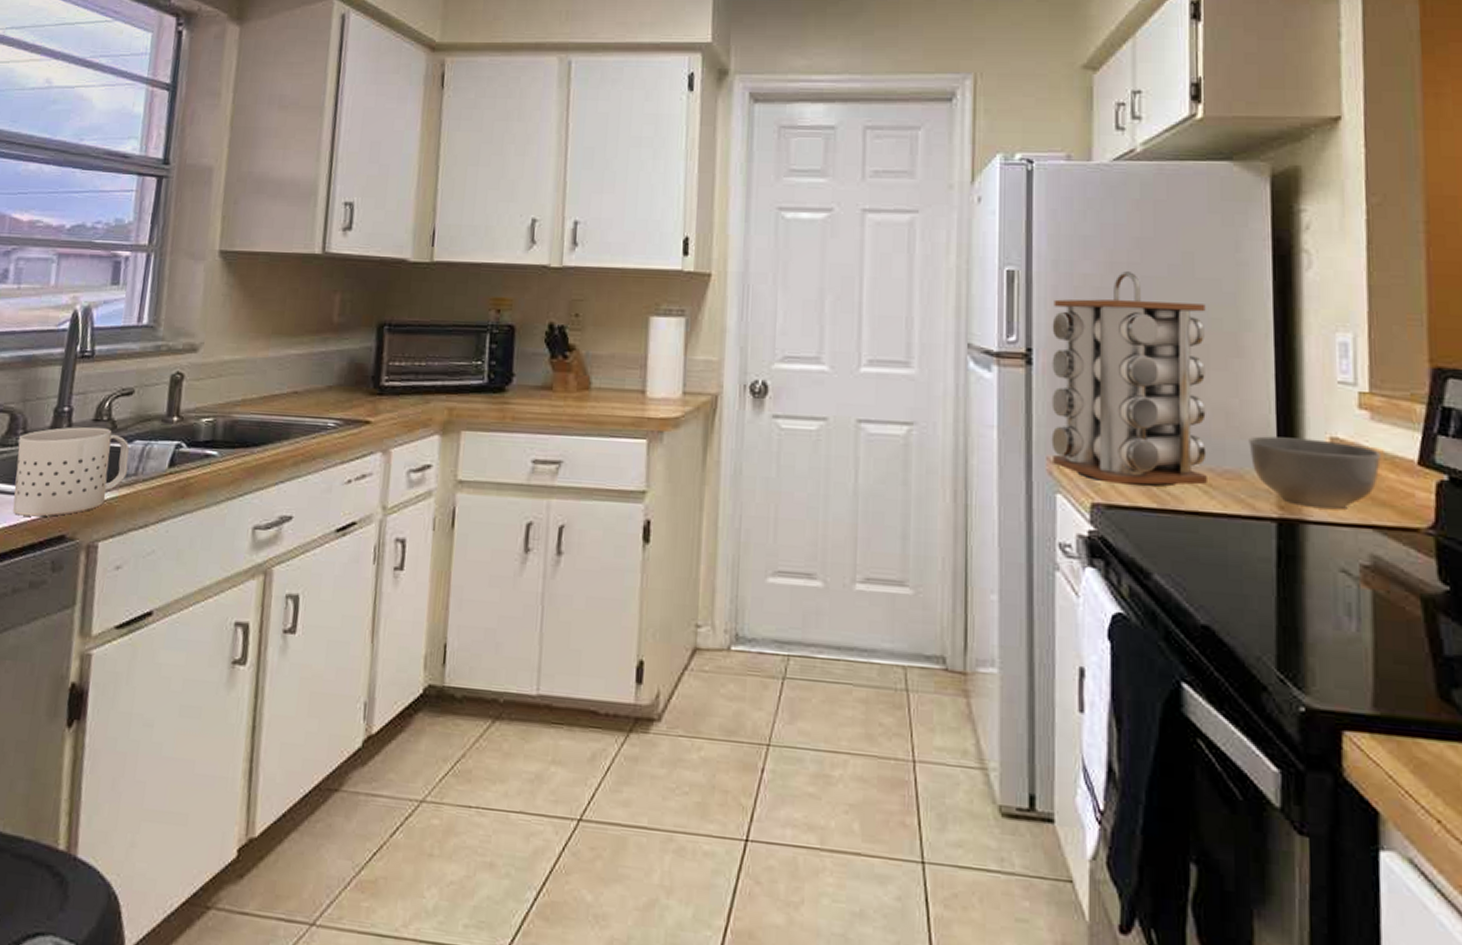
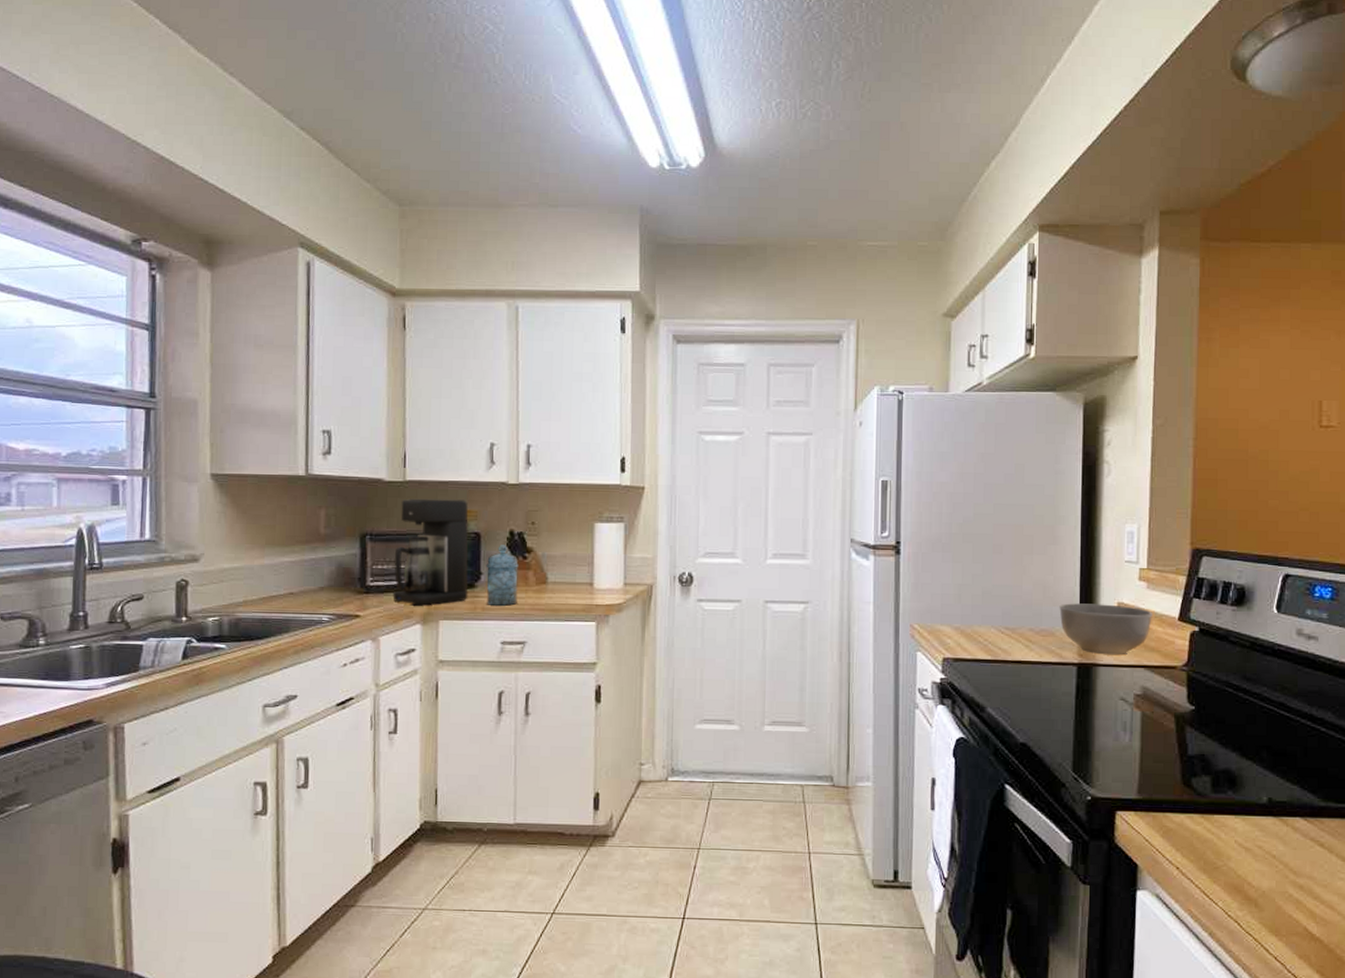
mug: present [12,426,129,517] -> none [39,628,145,706]
coffee maker: none [409,283,502,412] -> present [392,498,469,606]
canister: none [518,340,558,416] -> present [486,545,519,606]
spice rack: present [1051,271,1207,488] -> none [914,480,1032,644]

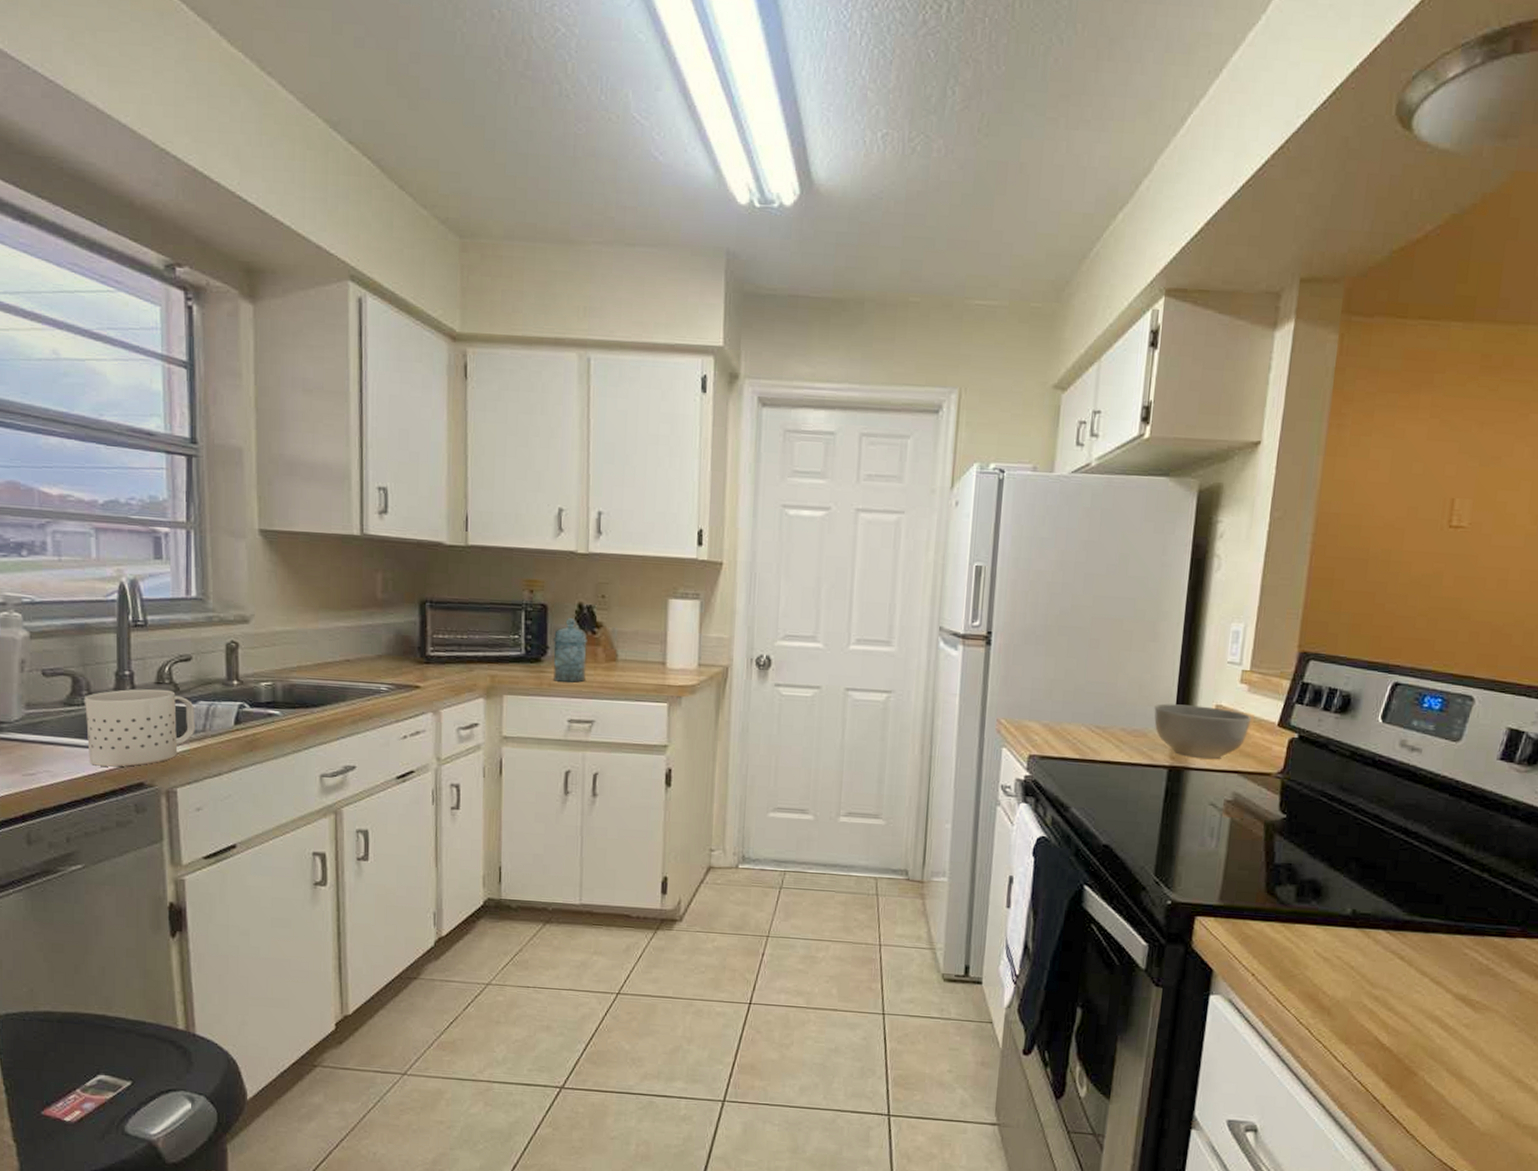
mug: none [39,628,145,706] -> present [85,689,195,767]
coffee maker: present [392,498,469,606] -> none [454,564,535,679]

